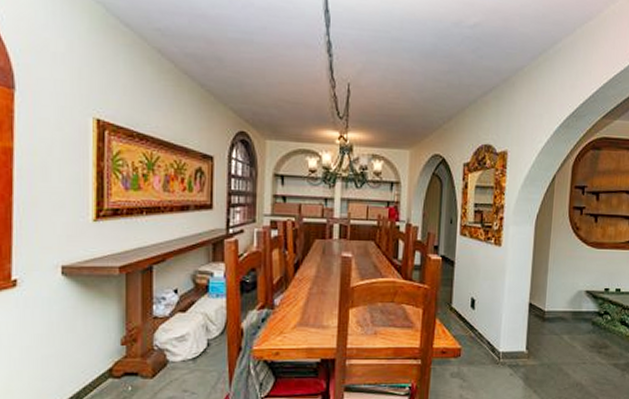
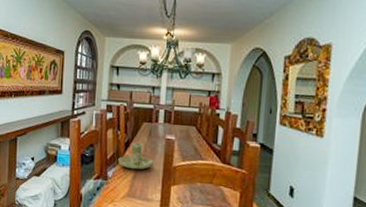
candle holder: none [287,262,329,294] -> present [118,142,154,170]

